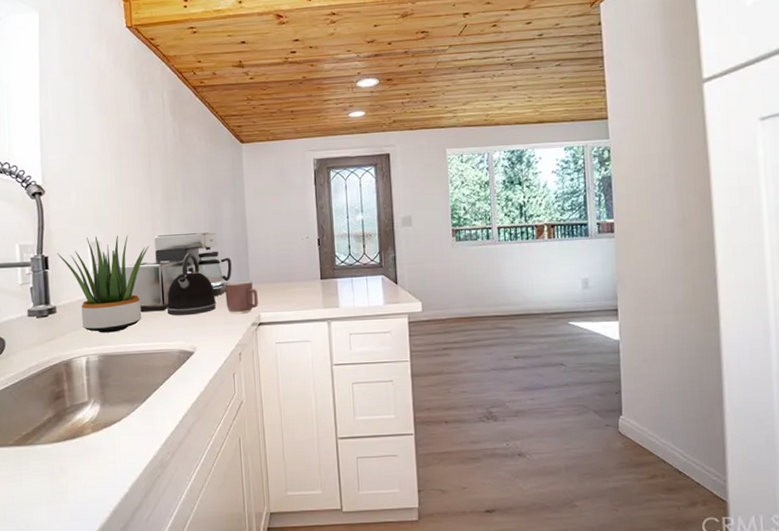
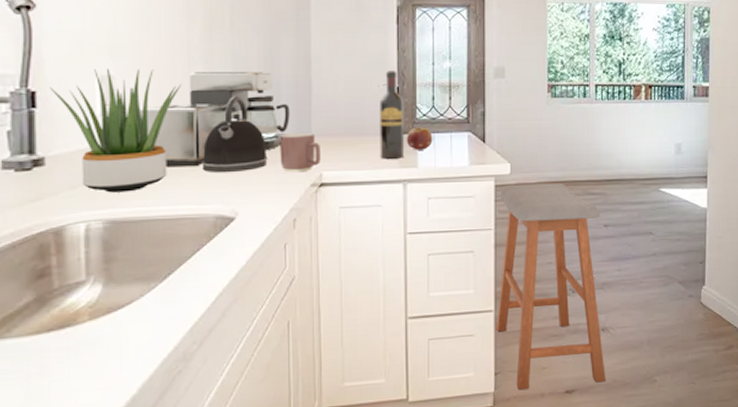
wine bottle: none [304,225,328,301] -> present [380,71,405,159]
fruit: none [328,272,351,293] -> present [406,127,433,150]
stool: none [413,318,525,506] -> present [496,183,605,390]

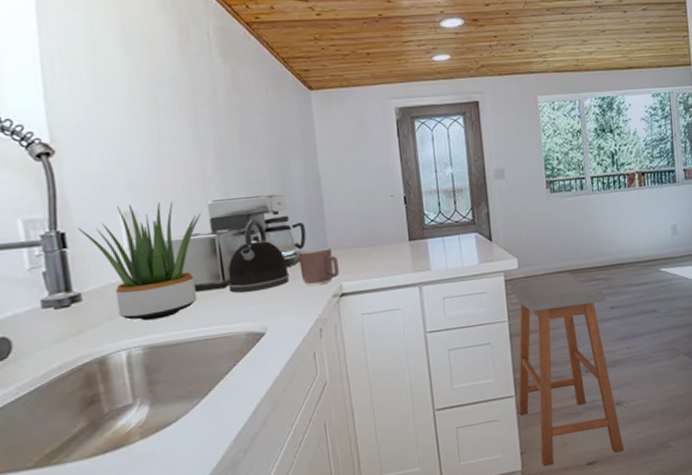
wine bottle: present [380,71,405,159] -> none [389,181,417,265]
fruit: present [406,127,433,150] -> none [417,232,443,254]

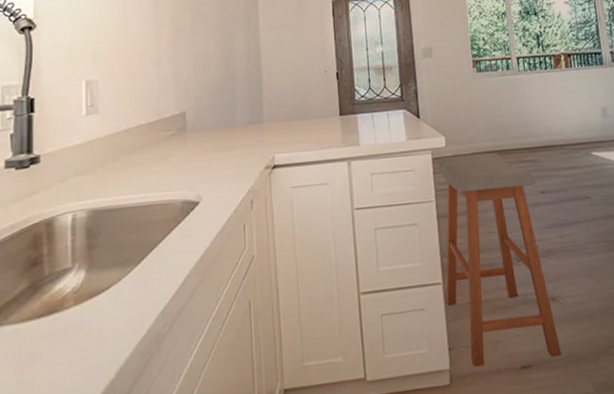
potted plant: present [77,201,202,321] -> none [45,72,153,184]
toaster: present [164,227,247,293] -> none [118,98,191,159]
coffee maker: present [208,194,306,267] -> none [159,67,244,137]
kettle: present [228,219,290,294] -> none [170,90,227,162]
mug: present [298,247,339,286] -> none [236,118,273,157]

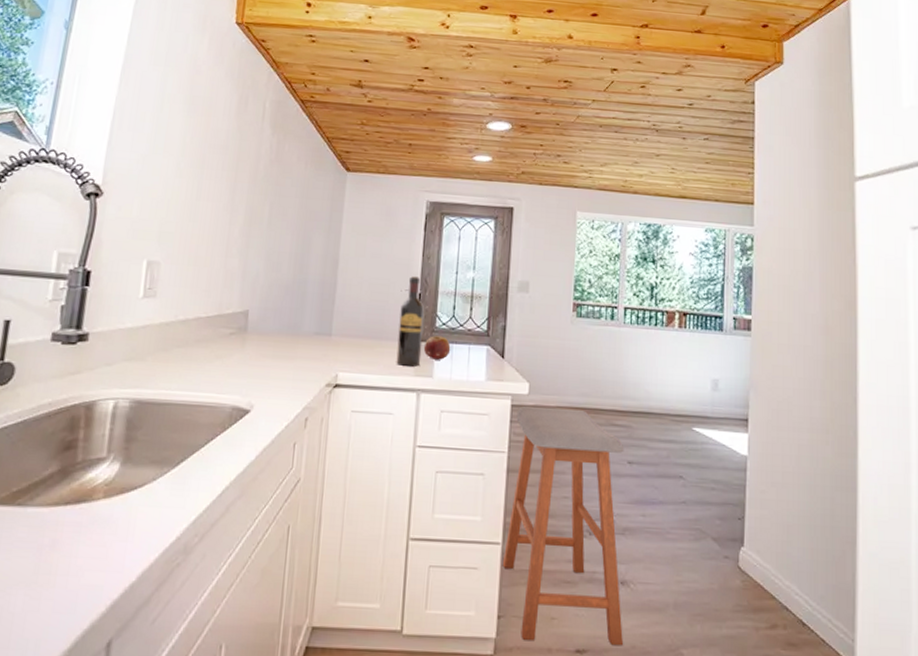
wine bottle: none [322,58,347,139] -> present [396,276,425,367]
fruit: none [347,107,372,129] -> present [423,336,451,360]

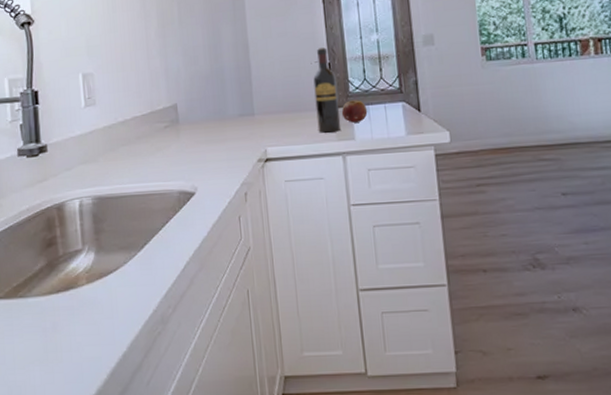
stool: present [502,405,624,646] -> none [440,149,584,371]

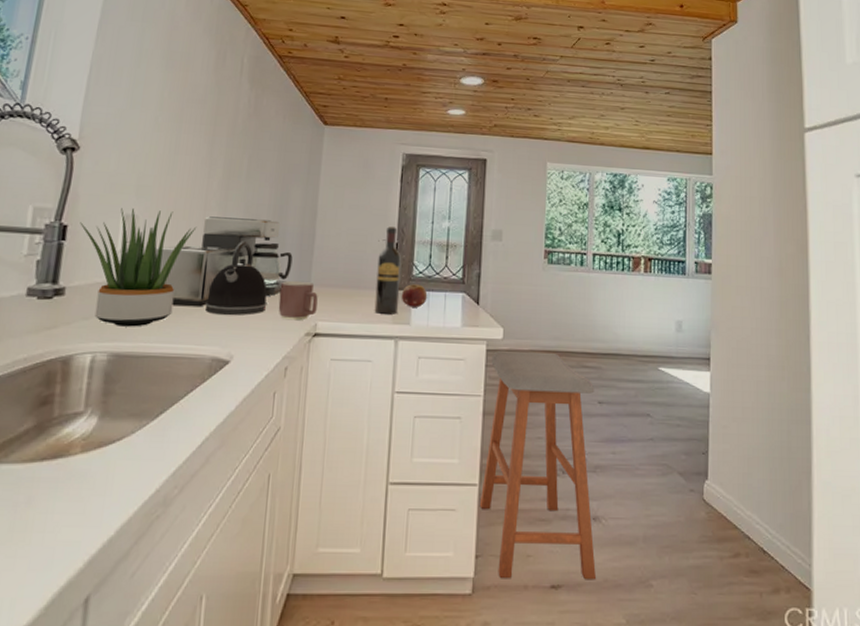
potted plant: none [47,65,145,173] -> present [80,207,197,327]
toaster: none [113,90,182,150] -> present [155,245,235,308]
coffee maker: none [150,59,235,129] -> present [202,216,293,296]
kettle: none [164,83,219,153] -> present [205,241,267,316]
mug: none [227,111,264,150] -> present [278,280,318,321]
stool: none [440,149,584,371] -> present [479,350,596,580]

